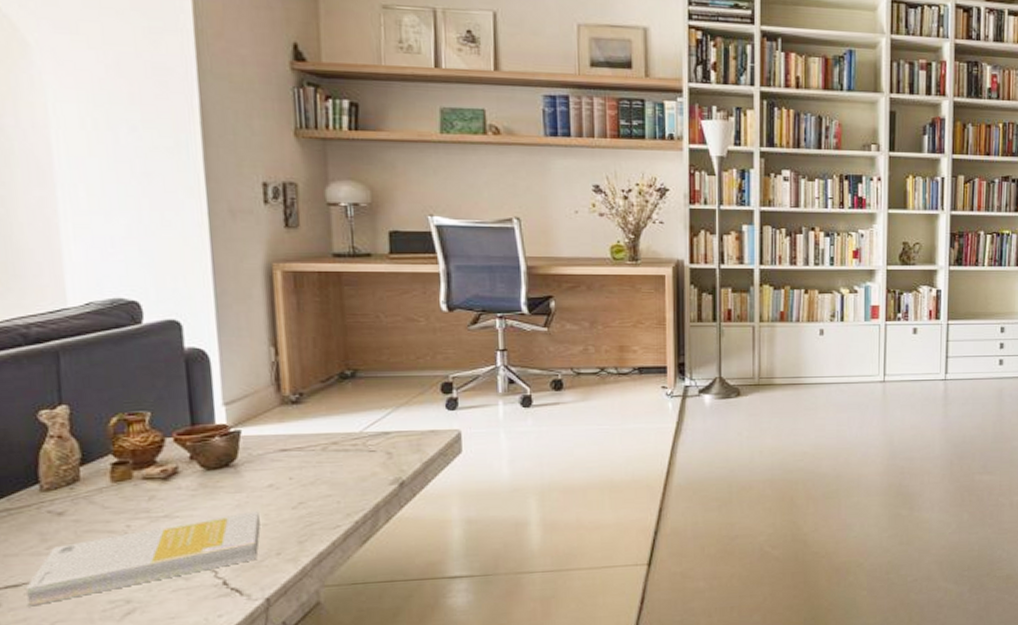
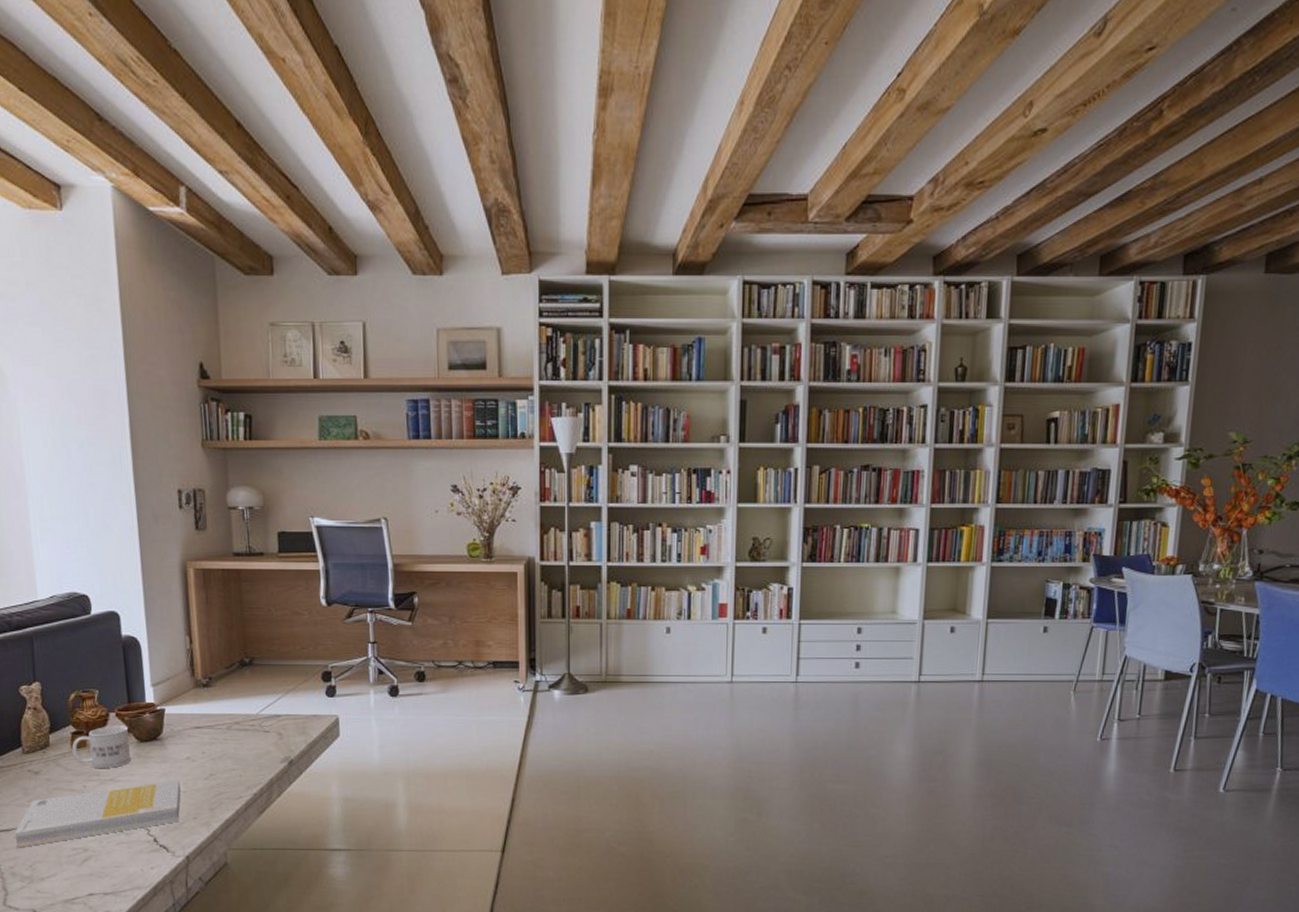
mug: none [111,452,193,503] -> present [71,726,131,768]

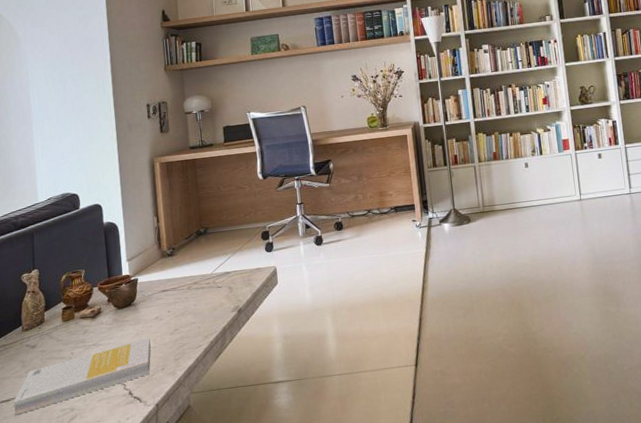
mug: present [71,726,131,768] -> none [62,297,110,336]

